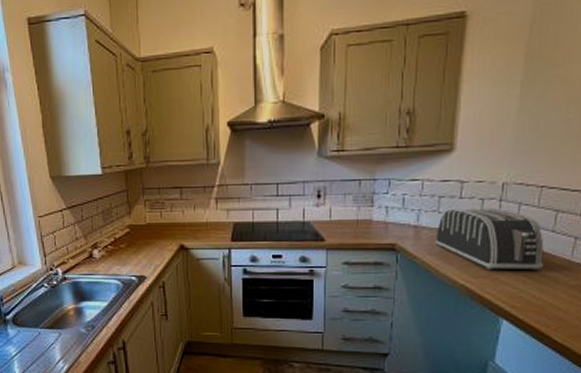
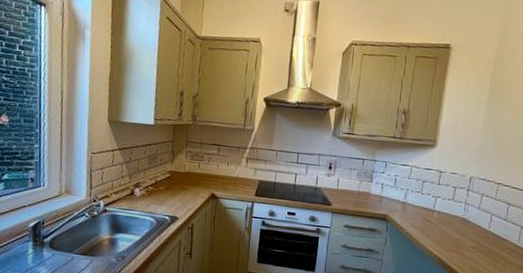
toaster: present [435,208,545,271] -> none [417,192,499,250]

